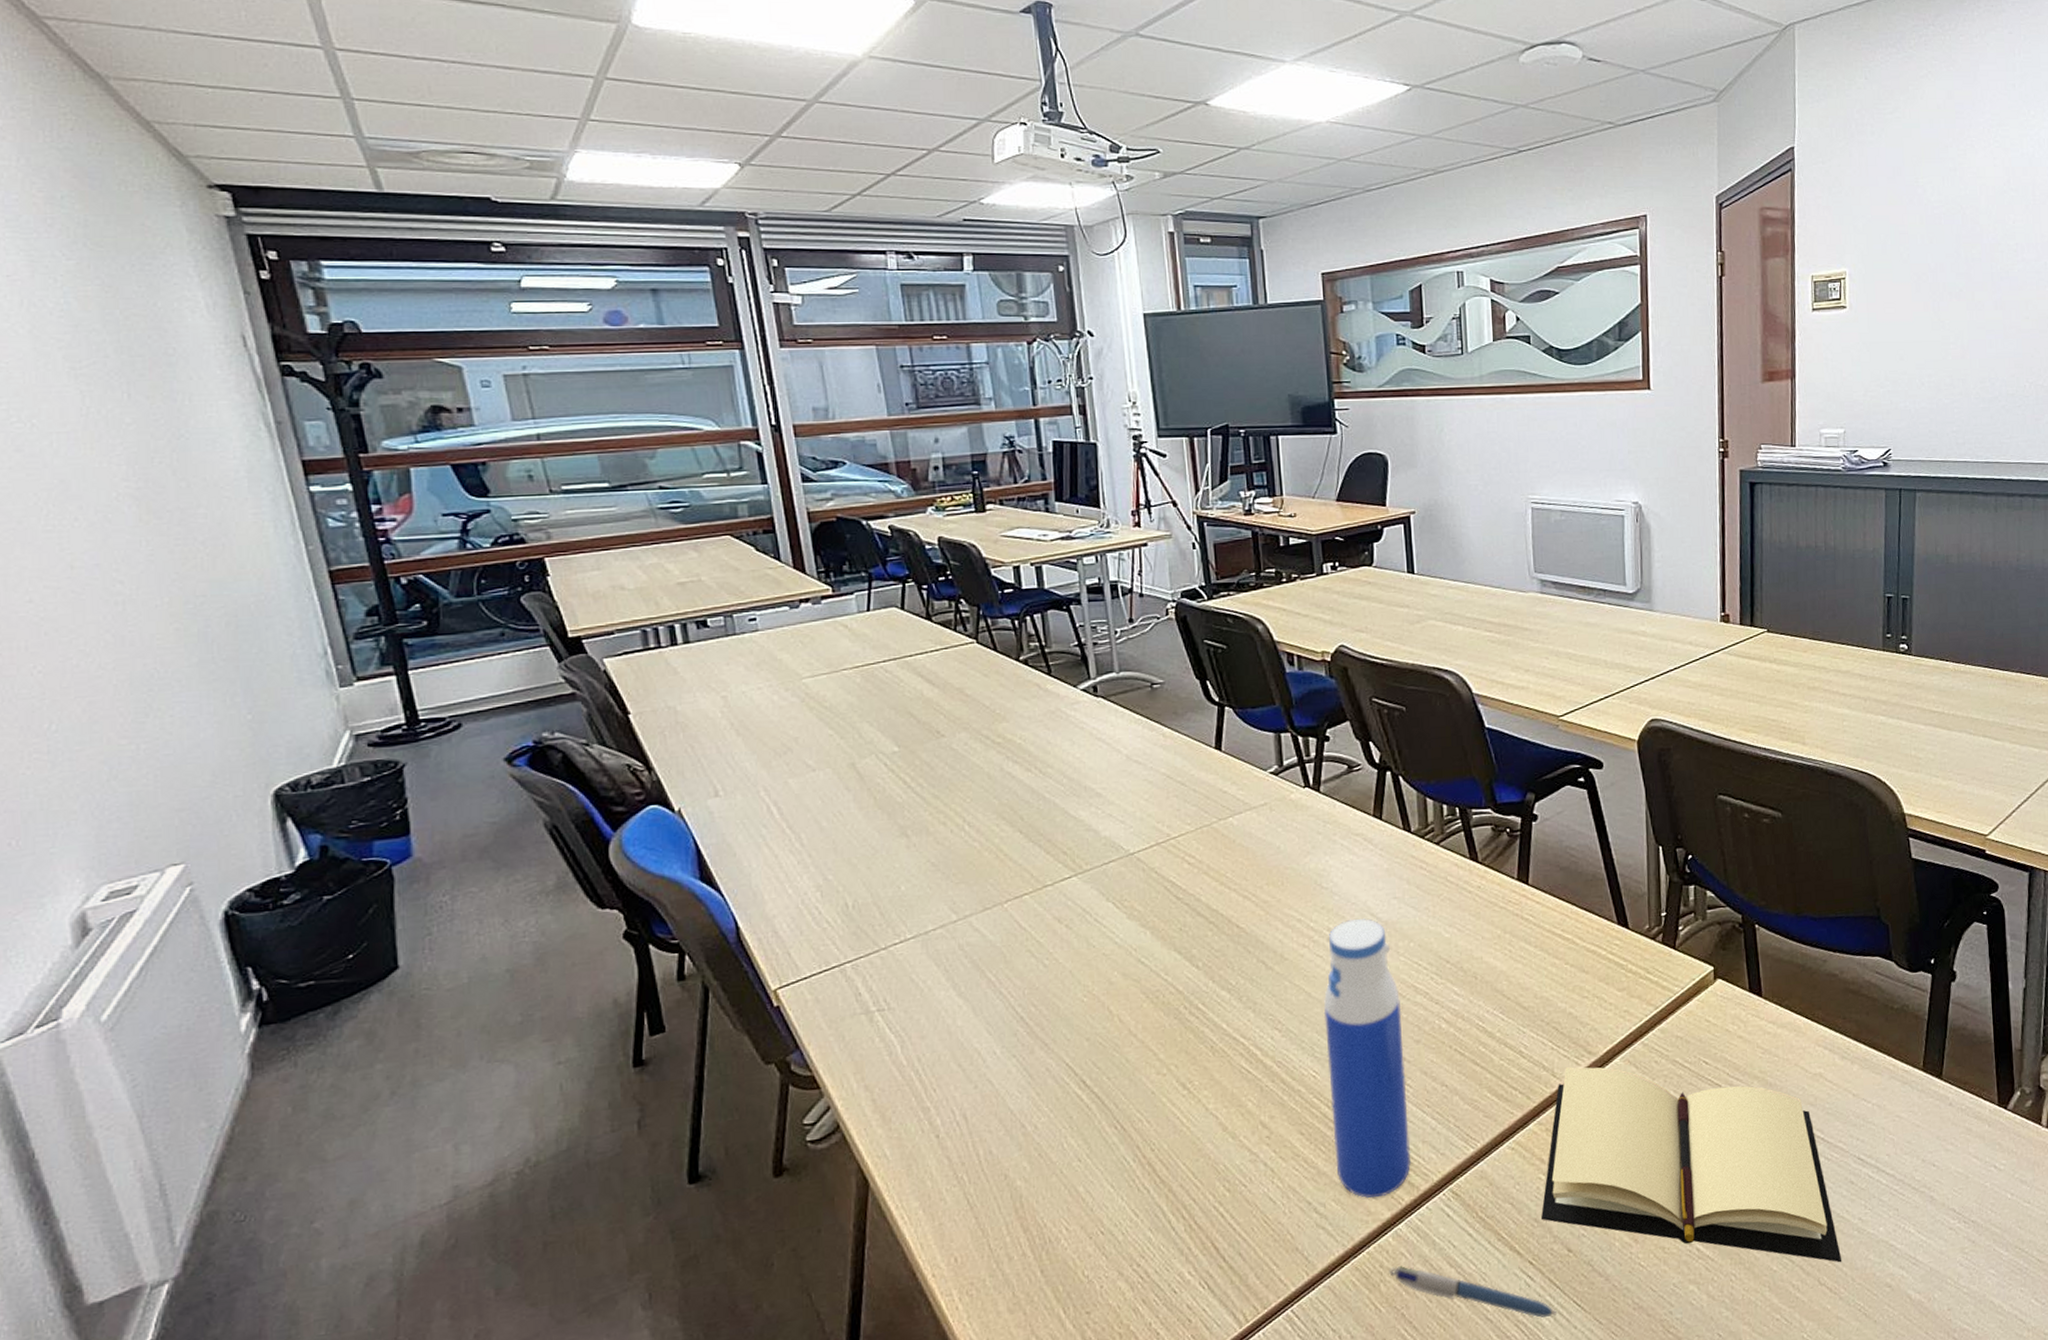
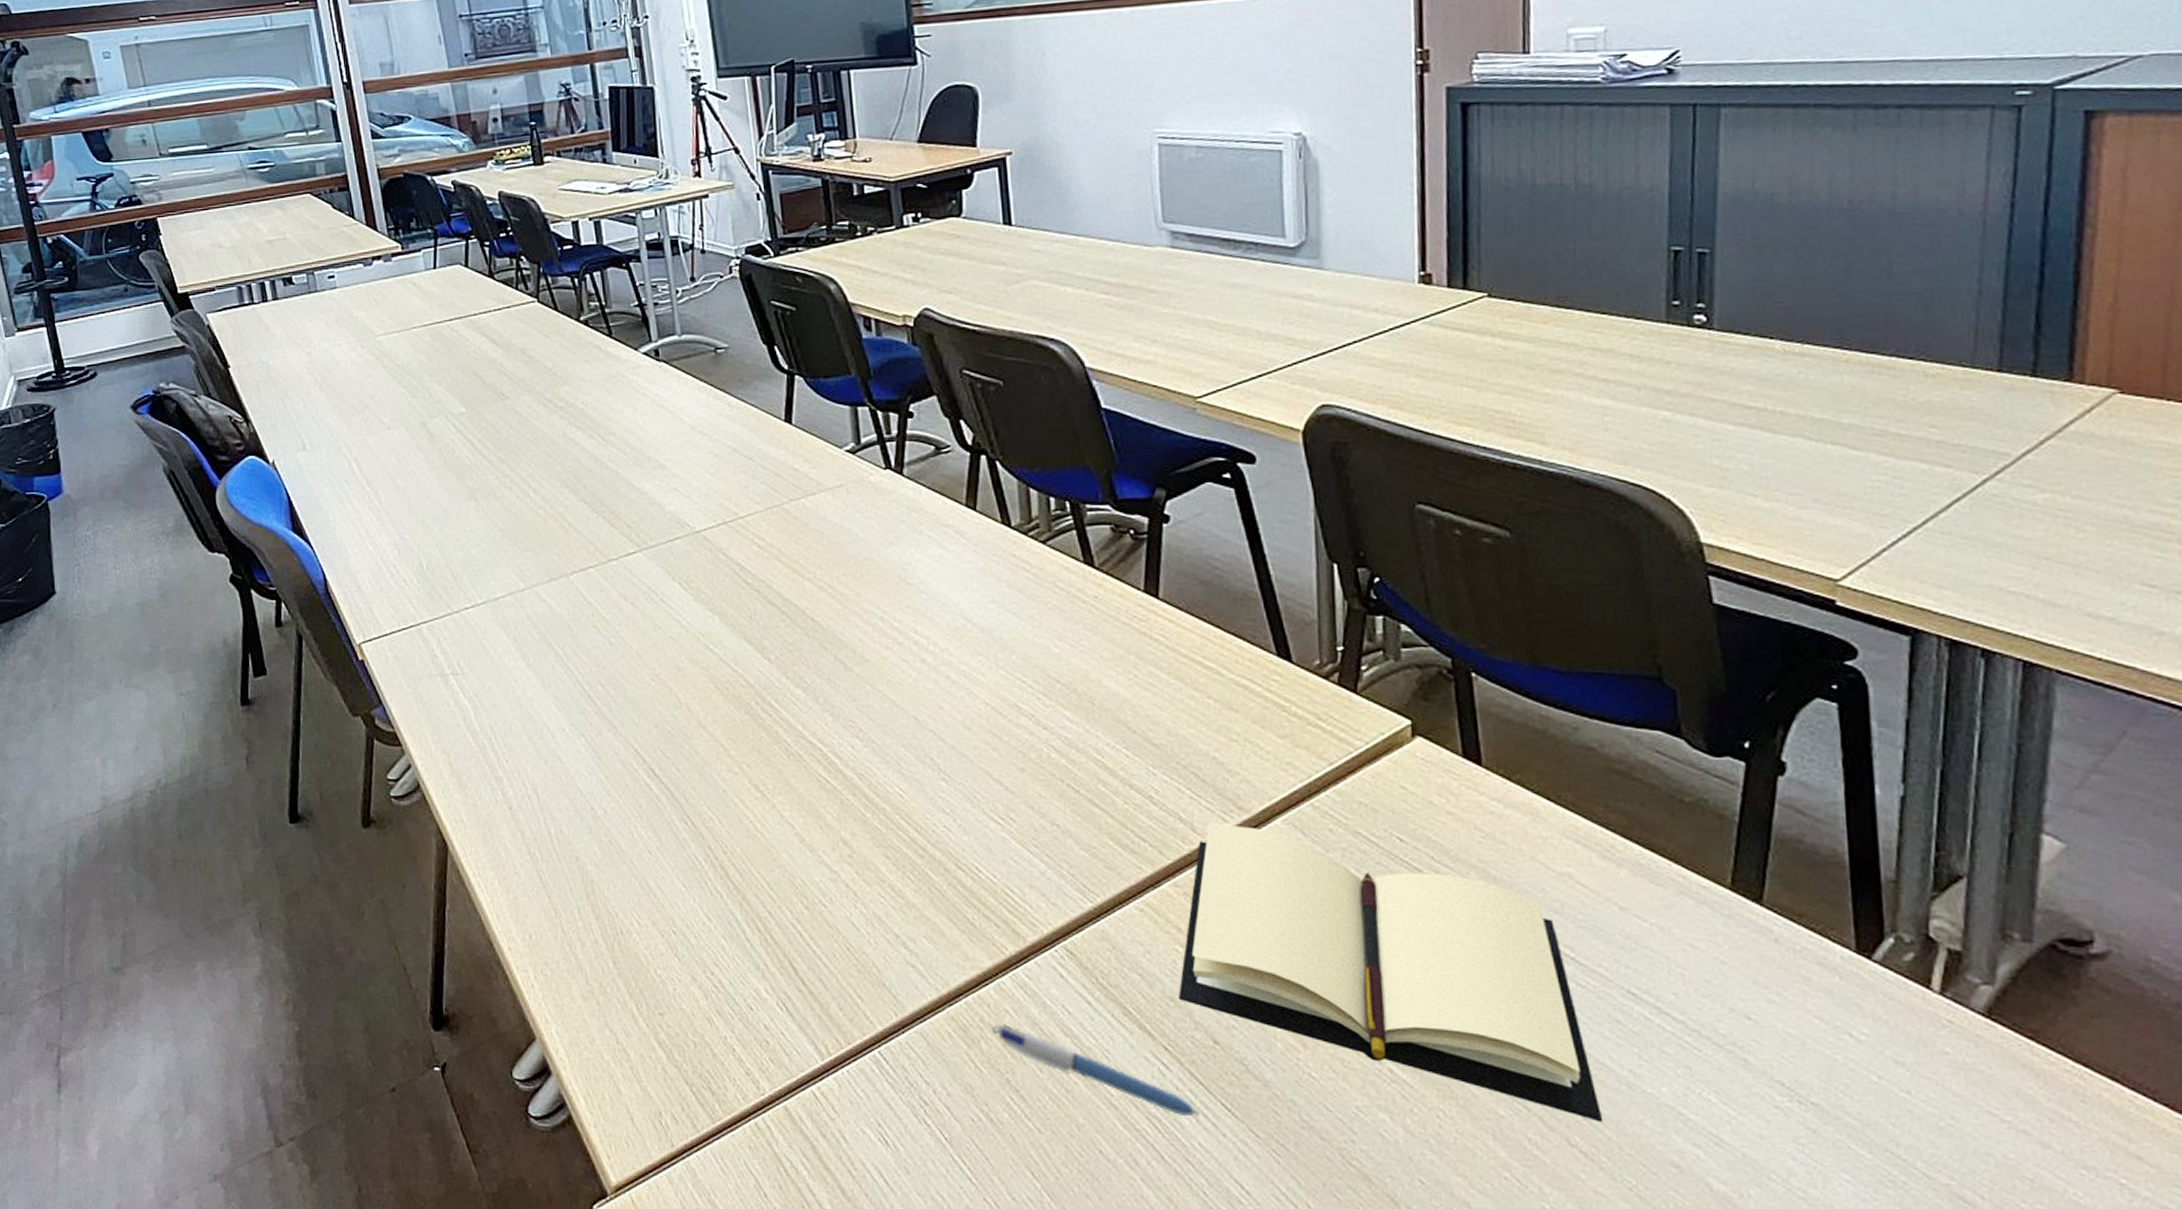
water bottle: present [1323,919,1412,1199] -> none [910,622,1016,942]

